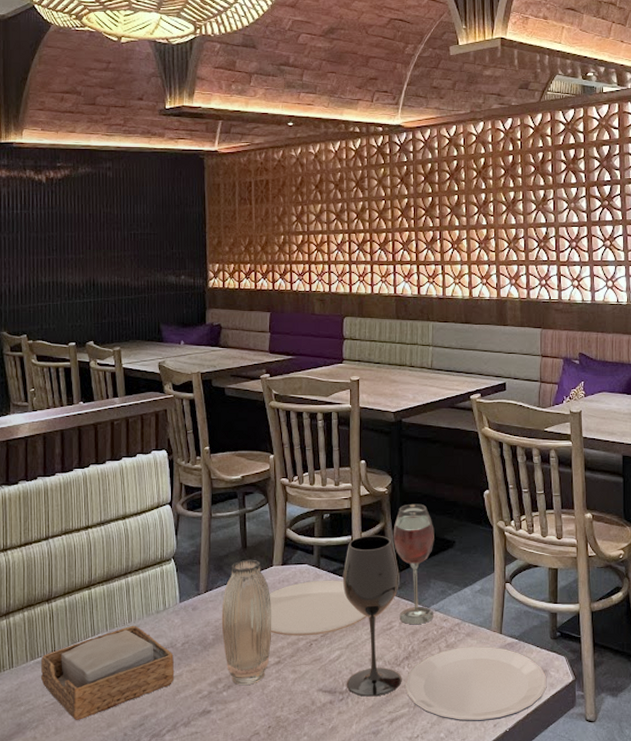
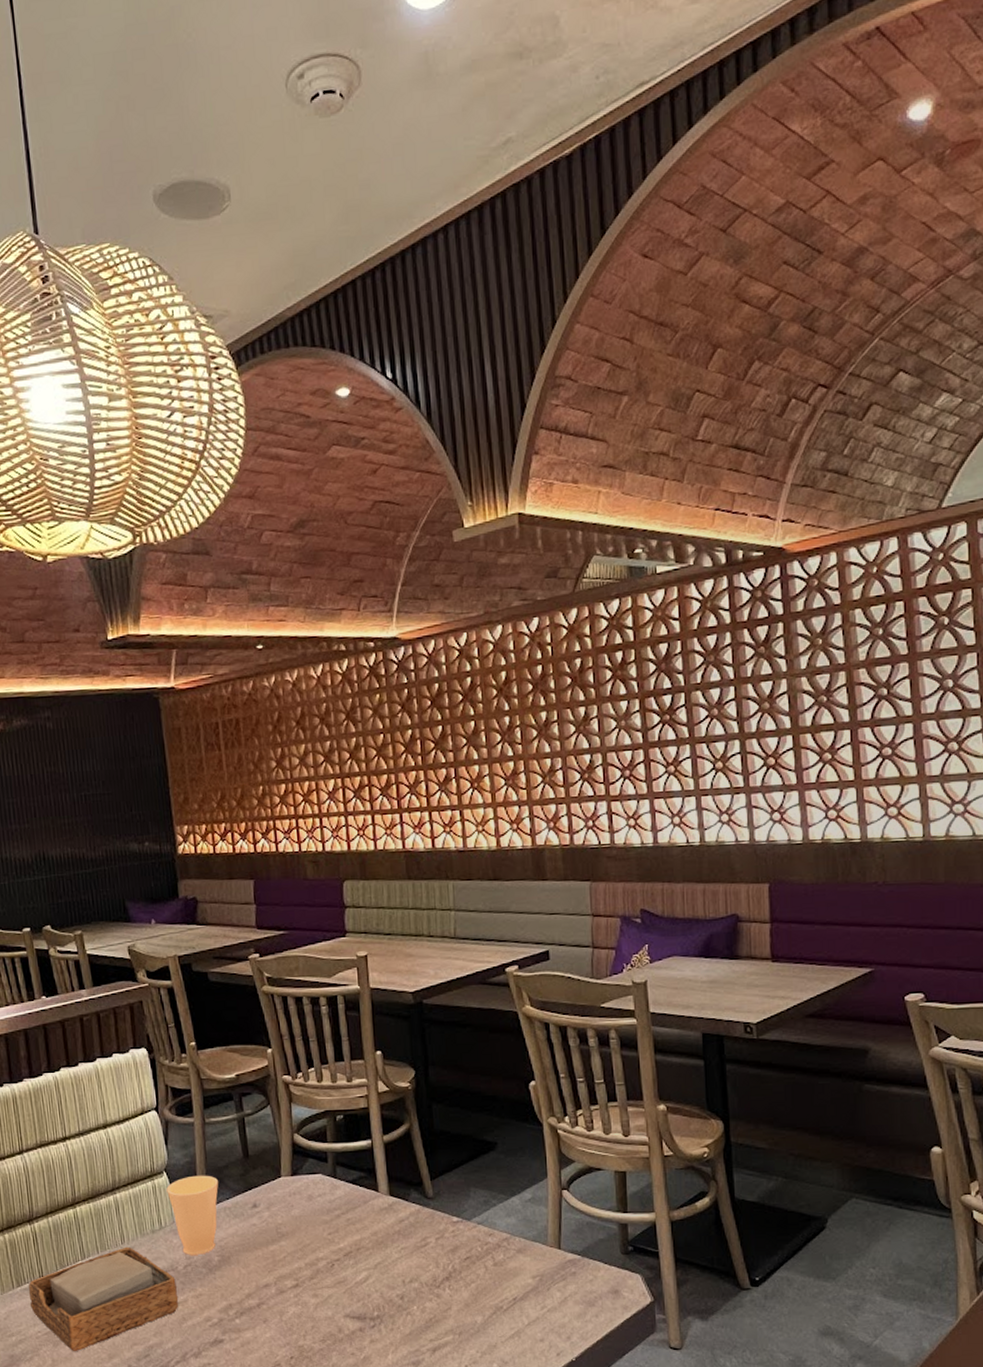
cup: none [173,563,218,634] -> present [166,1175,219,1255]
vase: present [221,559,272,686] -> none [226,1169,286,1312]
plate: present [269,580,367,636] -> none [279,1191,396,1256]
wineglass: present [342,535,402,697] -> none [363,1138,443,1323]
wineglass: present [393,504,434,624] -> none [421,1101,477,1240]
plate: present [404,646,547,722] -> none [446,1263,620,1351]

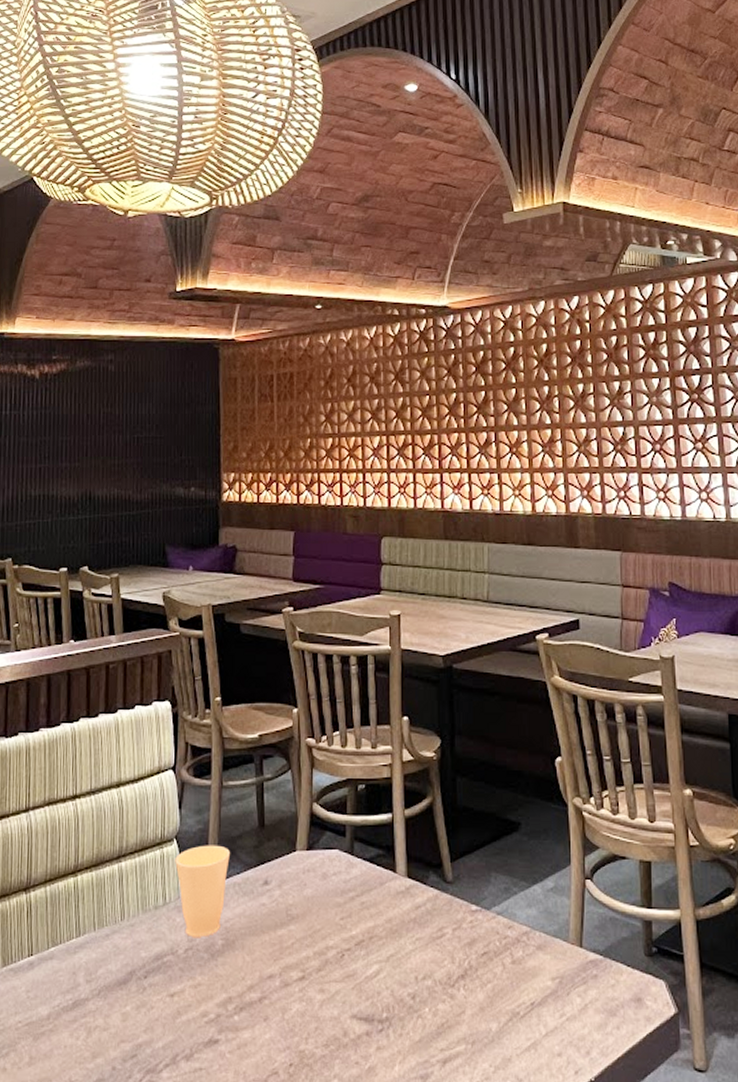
napkin holder: present [28,1246,179,1351] -> none [14,924,175,1047]

